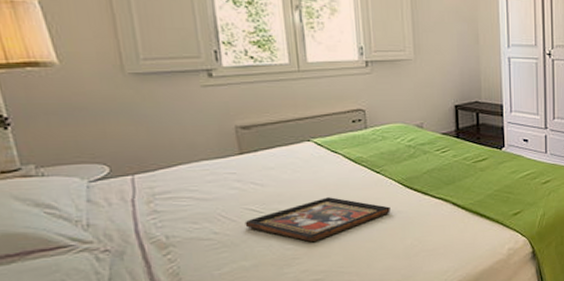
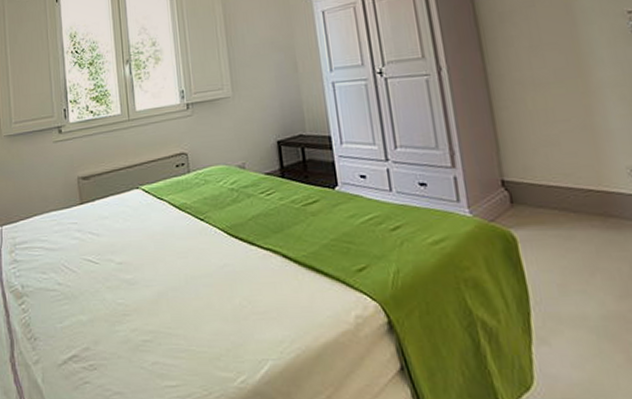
decorative tray: present [244,197,391,243] -> none [83,247,216,298]

